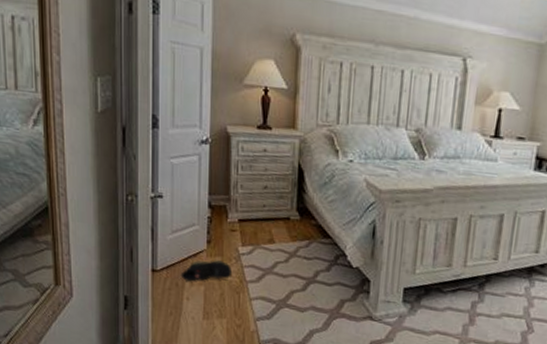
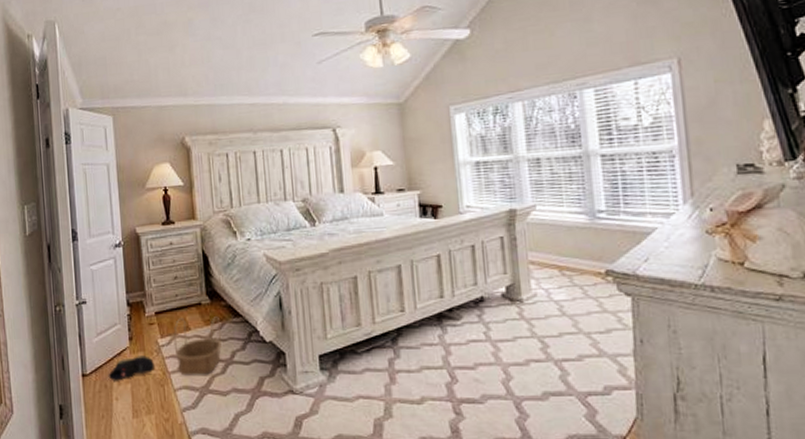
basket: none [255,229,308,289] -> present [173,315,222,374]

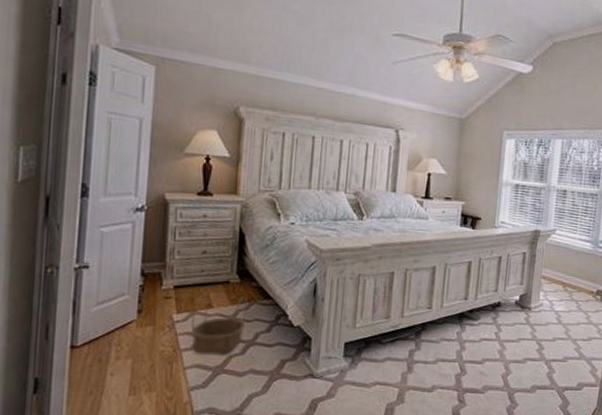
shoe: present [108,356,156,380] -> none [104,330,166,354]

